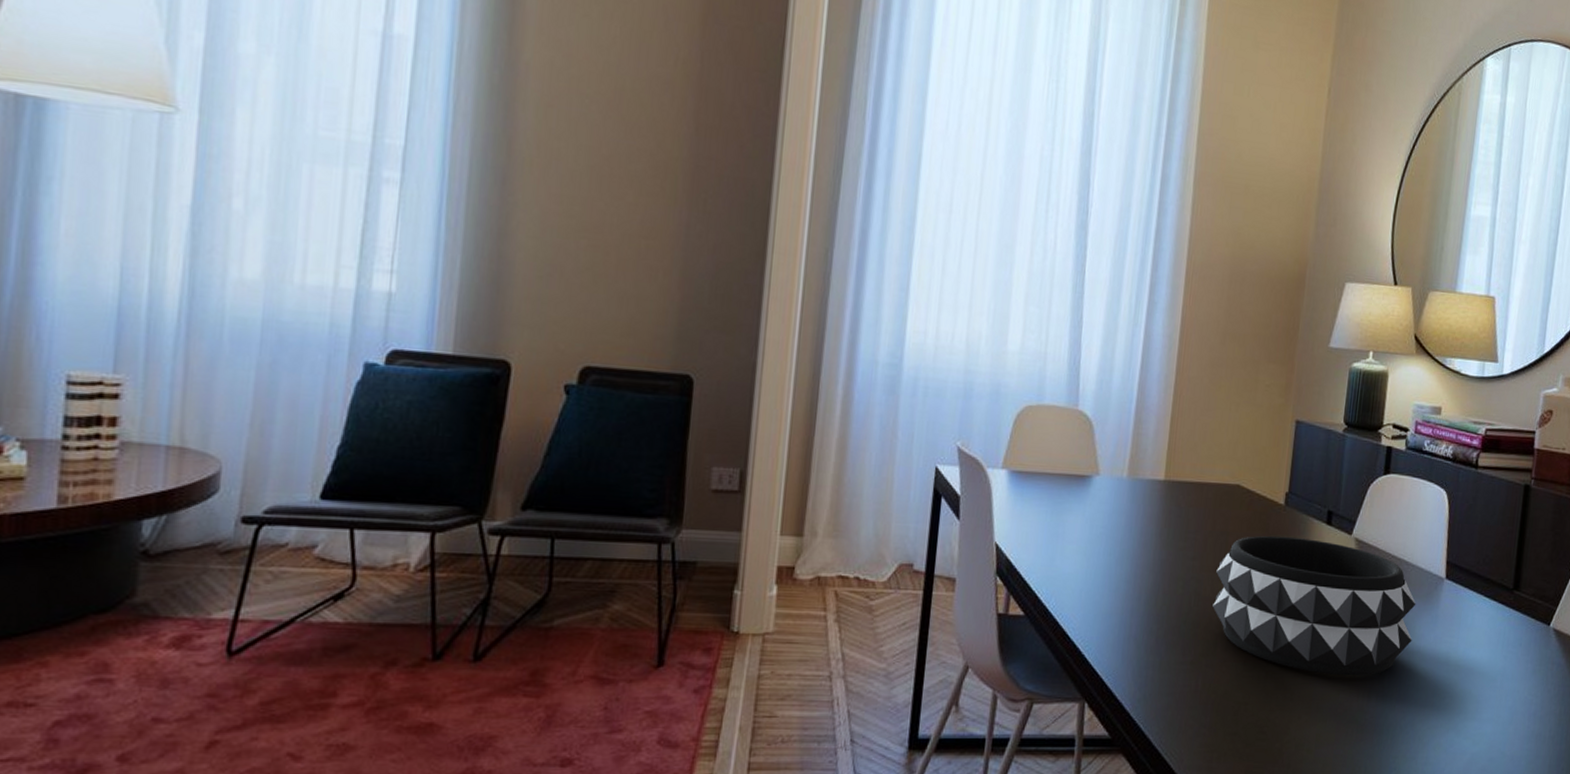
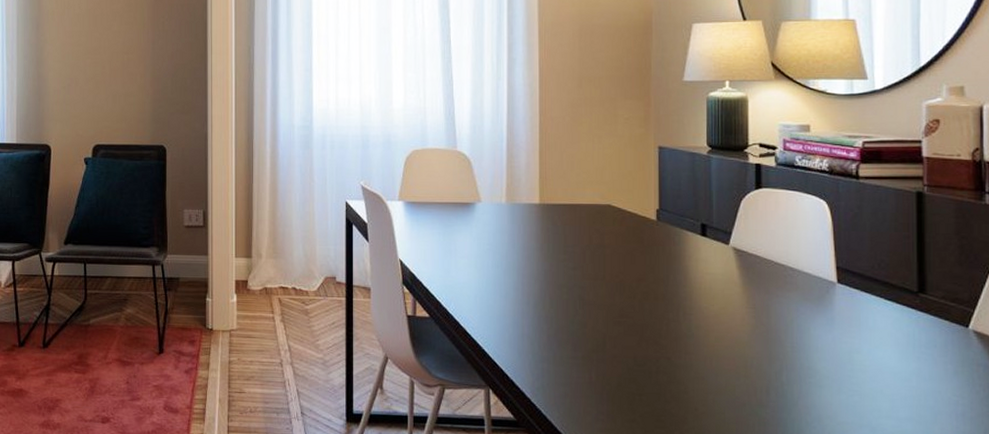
decorative bowl: present [1212,535,1416,676] -> none [597,247,808,373]

